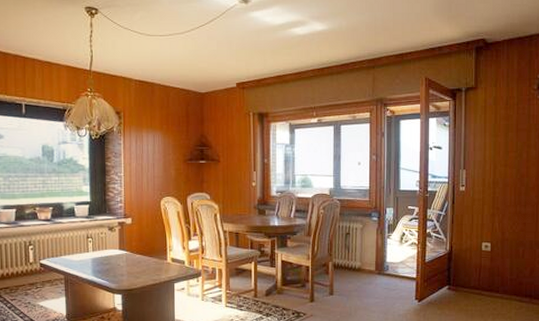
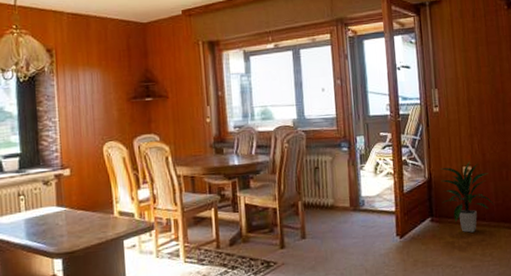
indoor plant: none [460,238,508,302] -> present [440,161,494,233]

